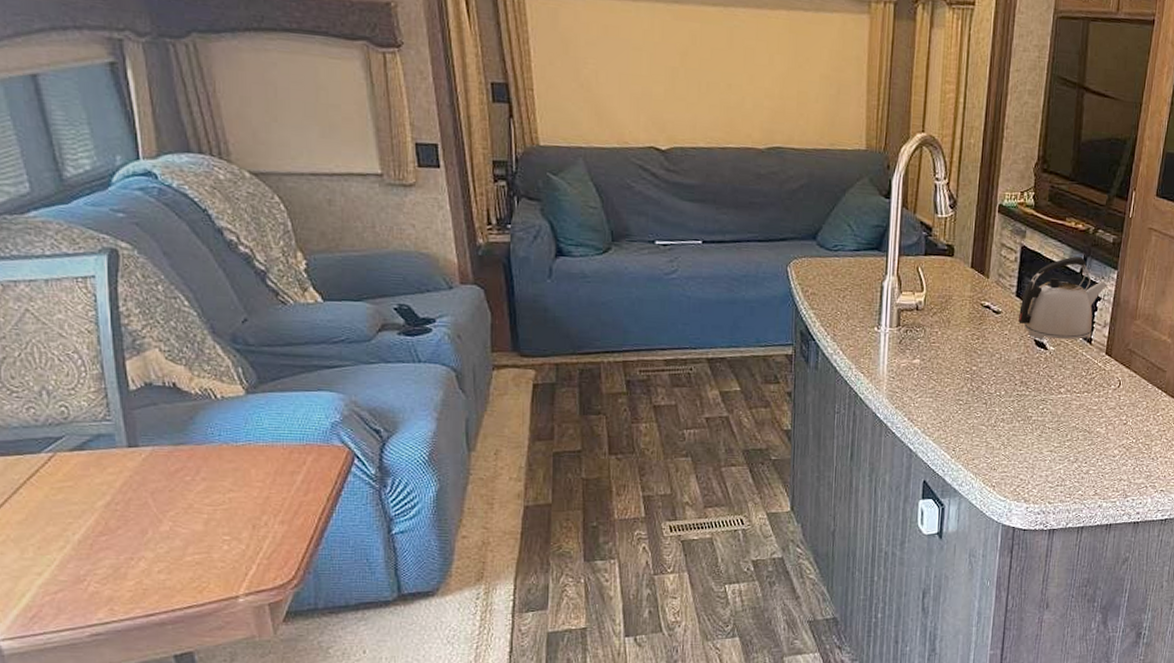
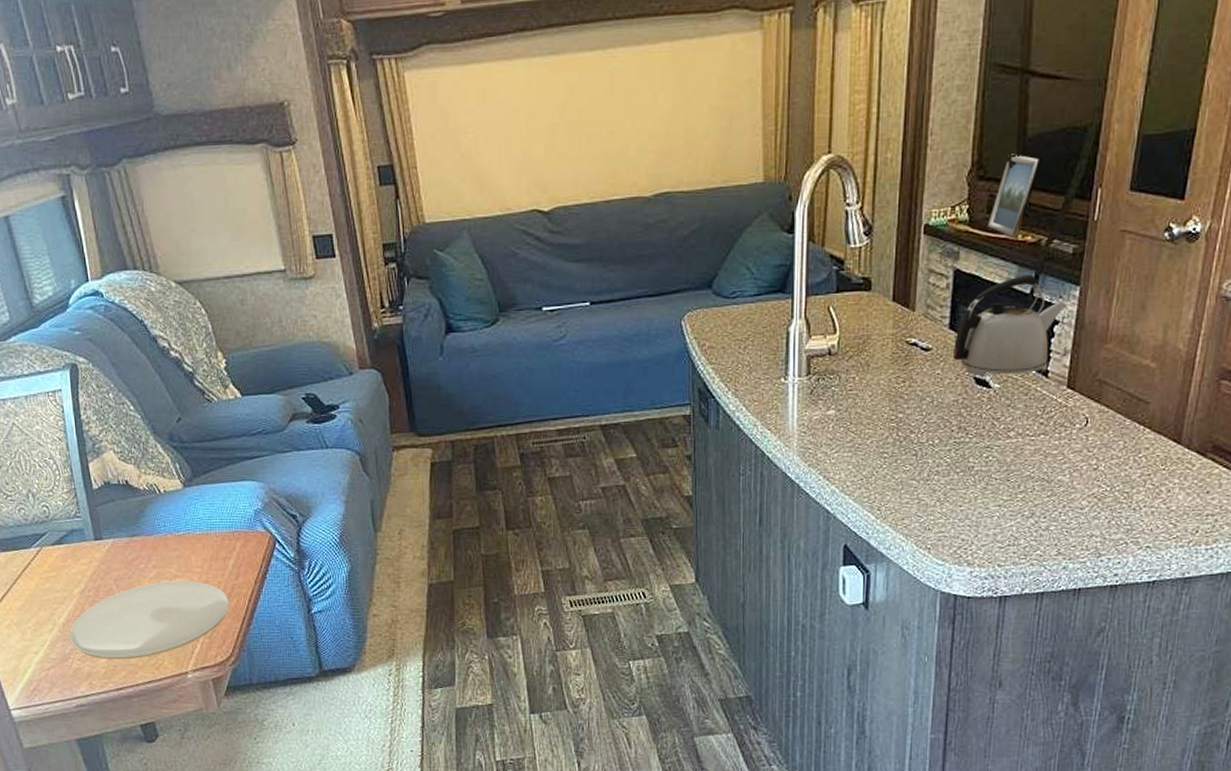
plate: none [86,495,294,582] -> present [69,581,229,660]
picture frame: none [1048,154,1092,226] -> present [987,154,1043,239]

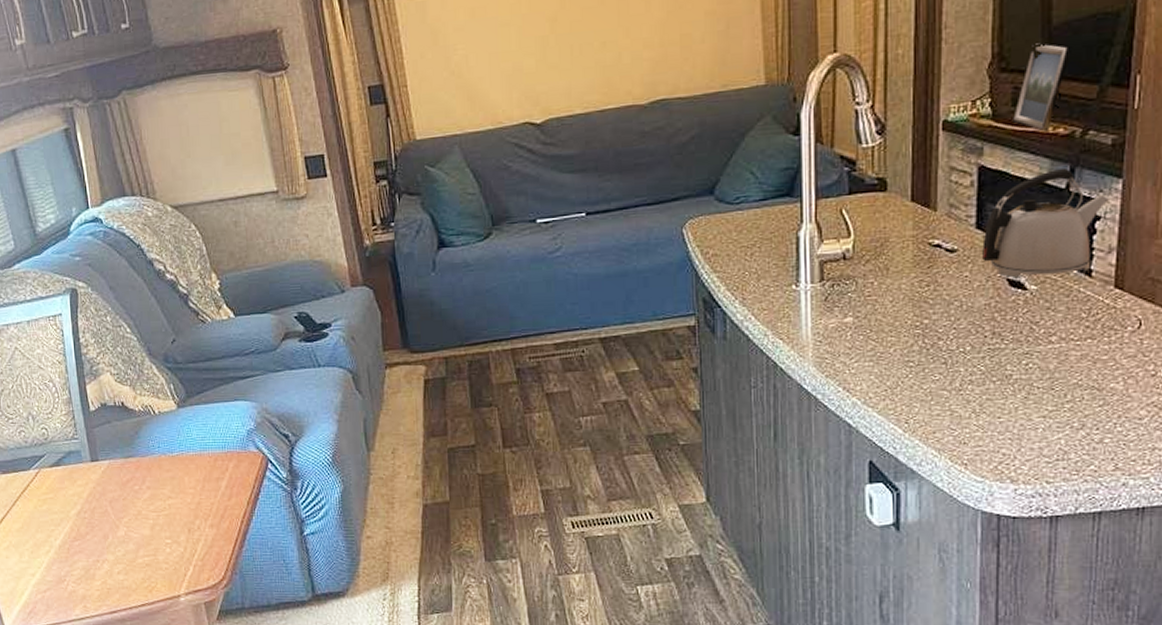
plate: present [69,581,229,660] -> none [65,502,221,582]

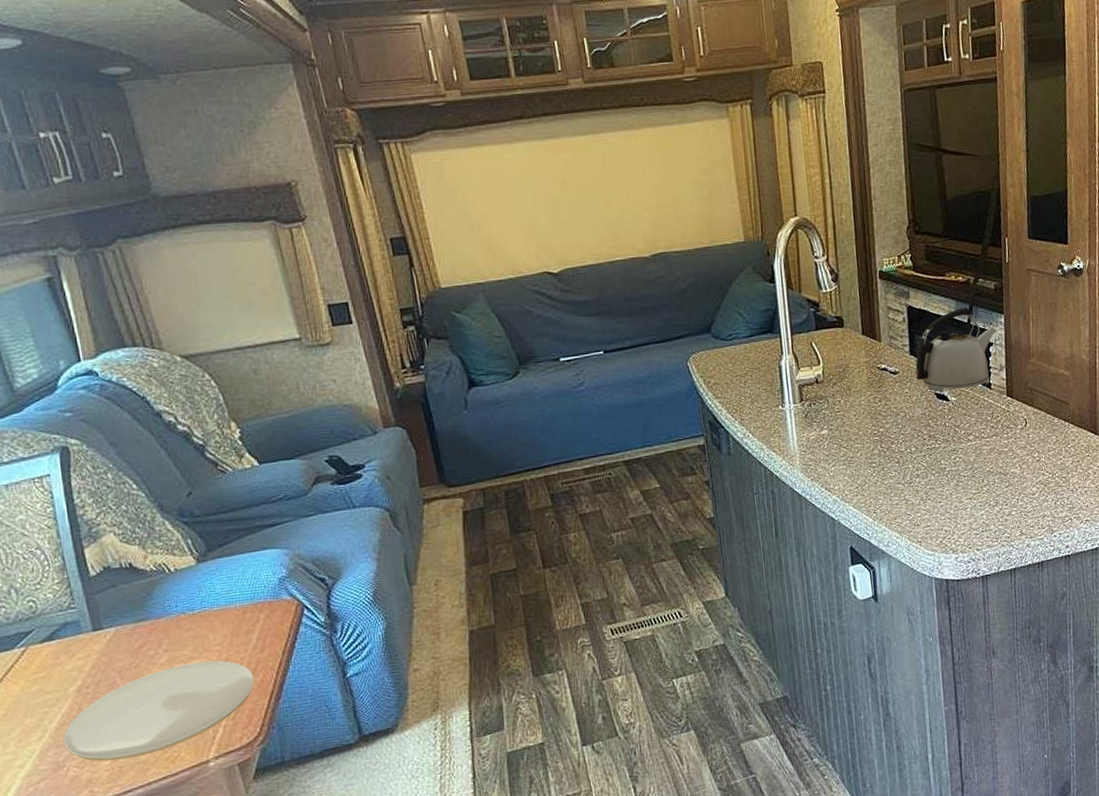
plate: none [65,502,221,582] -> present [63,660,254,761]
picture frame: present [1013,43,1071,132] -> none [927,213,961,280]

